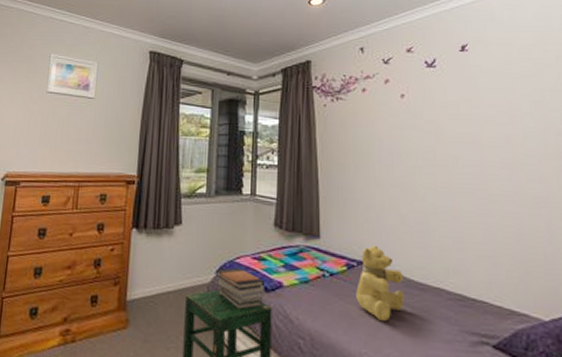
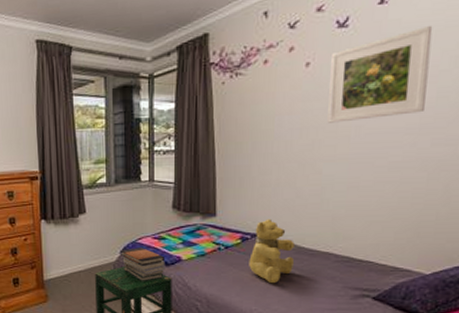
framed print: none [422,74,514,152] -> present [327,26,433,123]

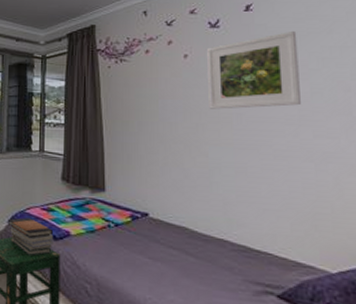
teddy bear: present [249,219,295,284] -> none [140,198,189,270]

